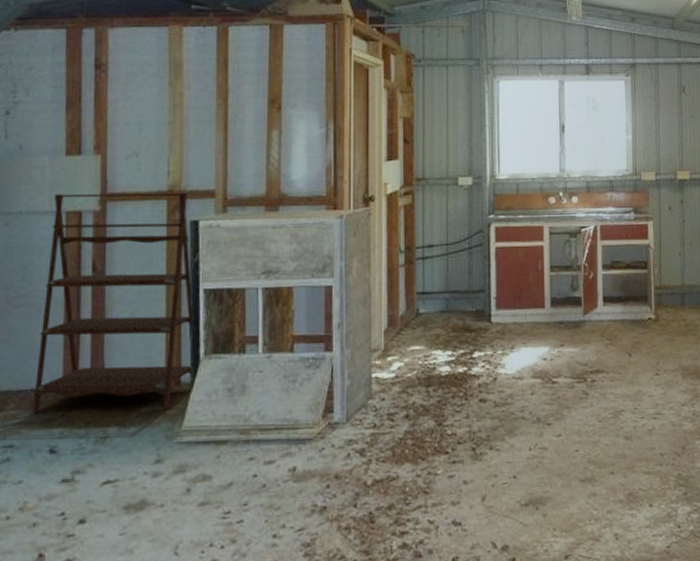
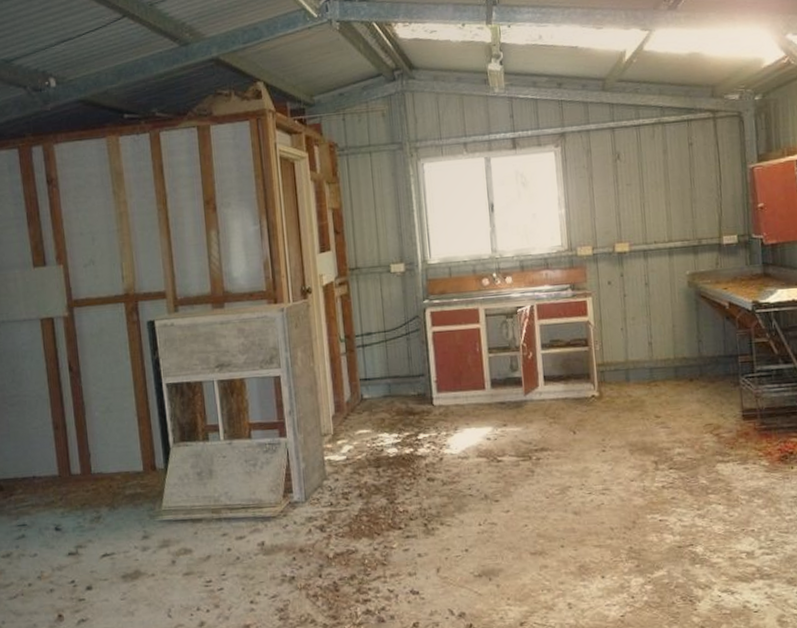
shelving unit: present [32,192,195,412] -> none [28,295,165,496]

